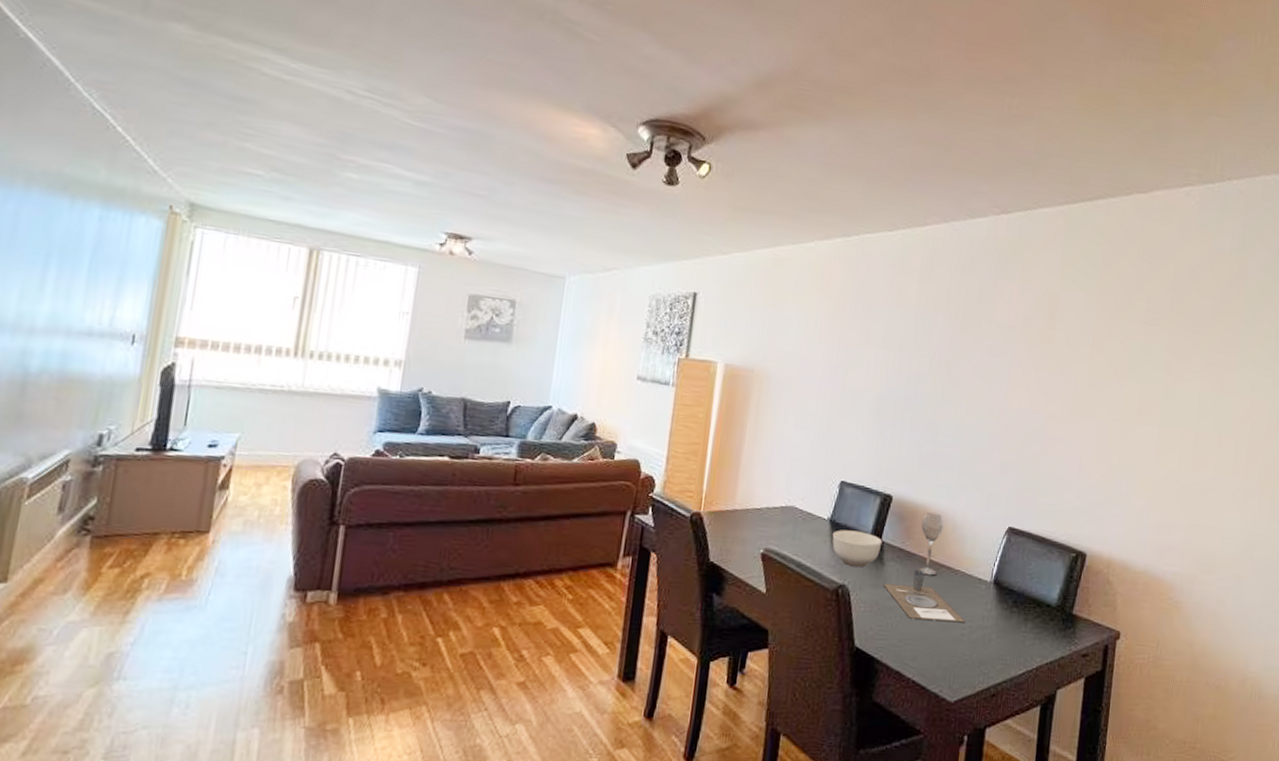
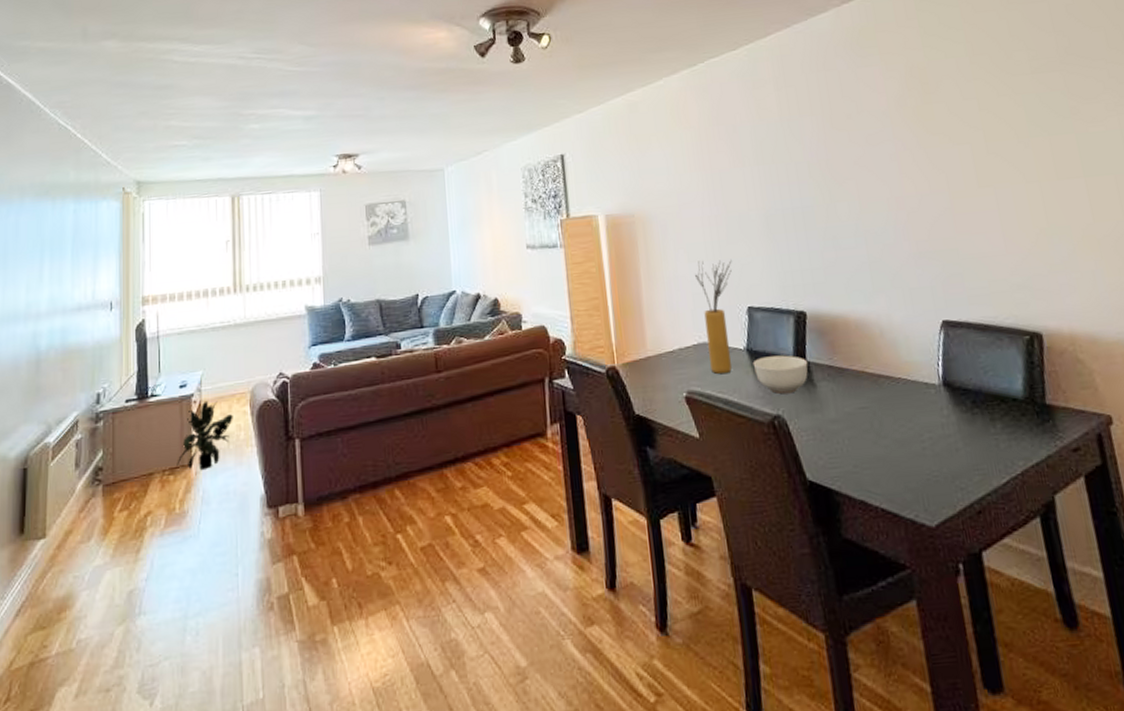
potted plant: none [190,466,270,539] -> present [177,400,233,470]
vase: none [792,428,837,539] -> present [695,259,732,375]
place setting: present [883,569,965,622] -> none [820,384,923,440]
wineglass: present [918,512,945,576] -> none [844,321,876,390]

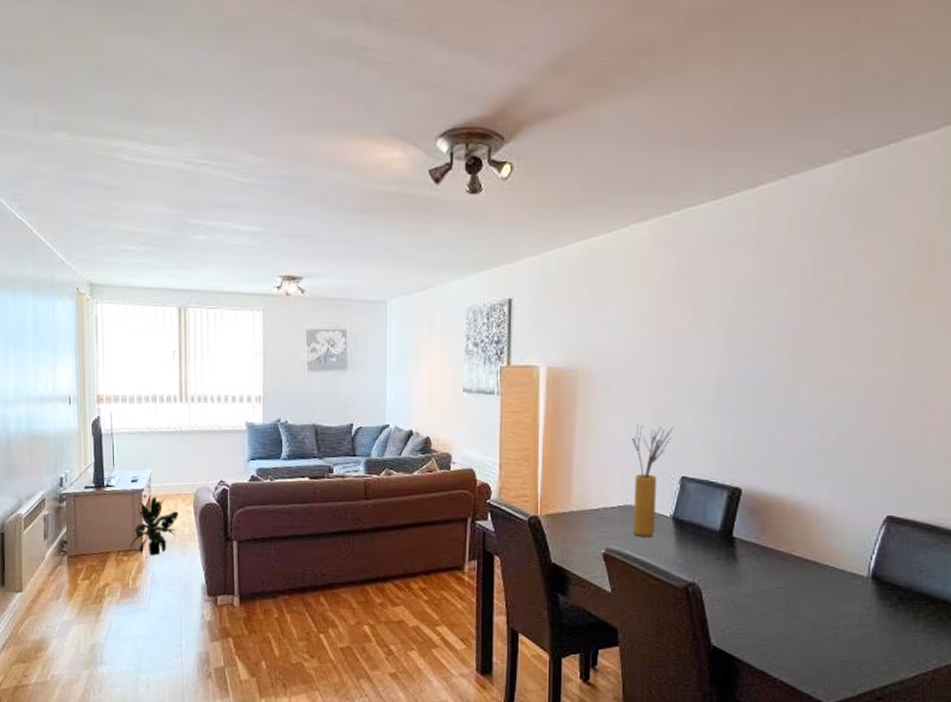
bowl: present [752,355,808,394] -> none [676,527,734,565]

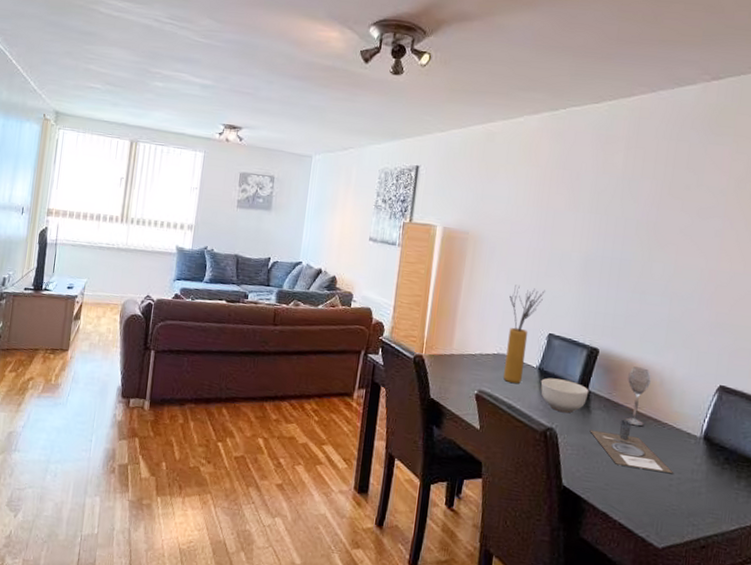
potted plant: present [130,496,179,555] -> none [57,303,106,356]
bowl: none [676,527,734,565] -> present [540,377,589,414]
place setting: none [738,565,839,620] -> present [589,419,673,473]
wineglass: none [777,504,806,572] -> present [624,366,652,427]

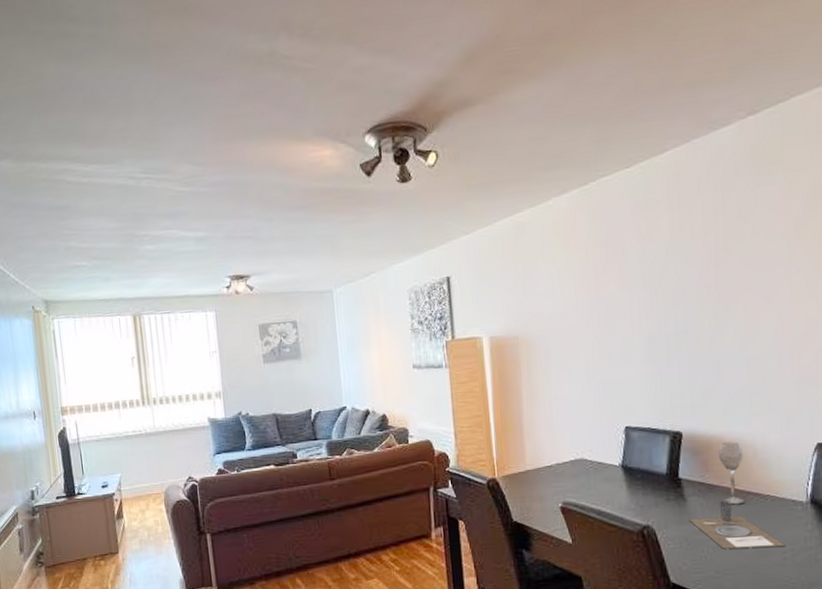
vase: present [503,284,545,384] -> none [575,381,613,488]
bowl: present [540,377,589,414] -> none [626,471,680,507]

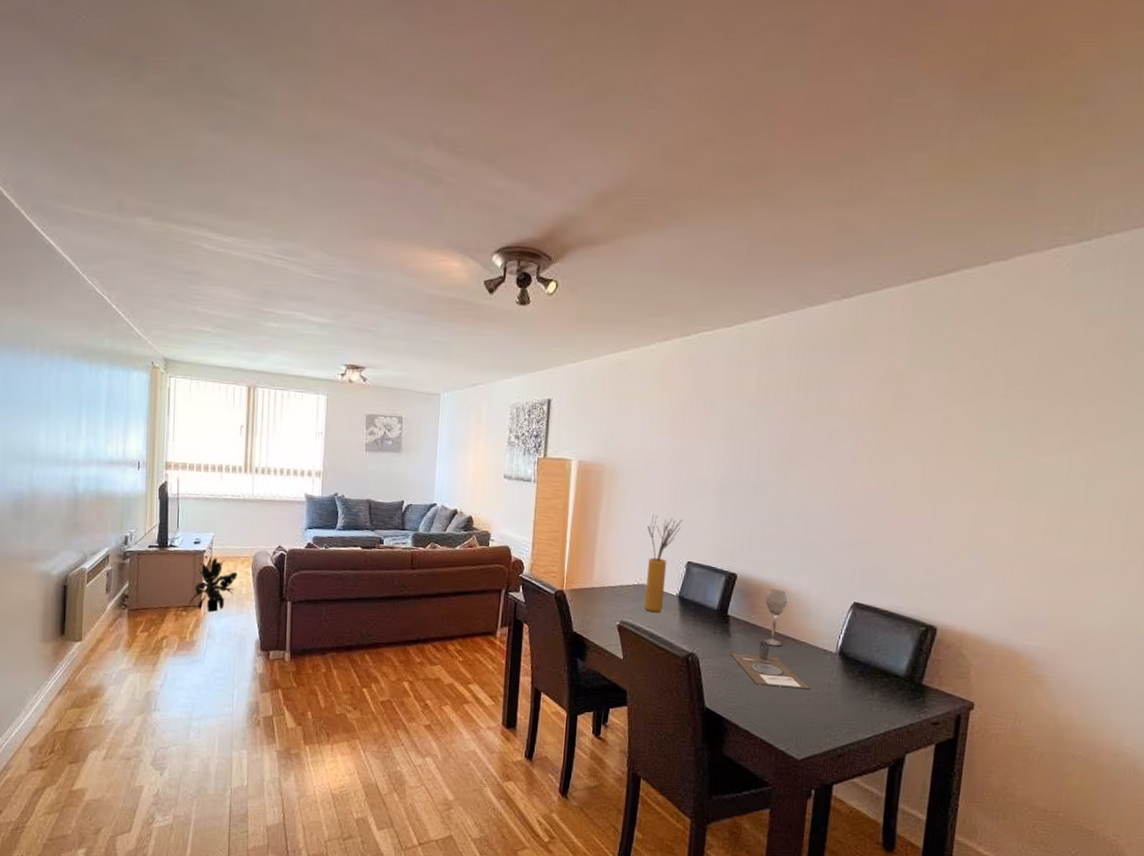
potted plant: none [105,499,151,557] -> present [189,557,237,612]
vase: none [575,381,613,488] -> present [644,515,683,613]

